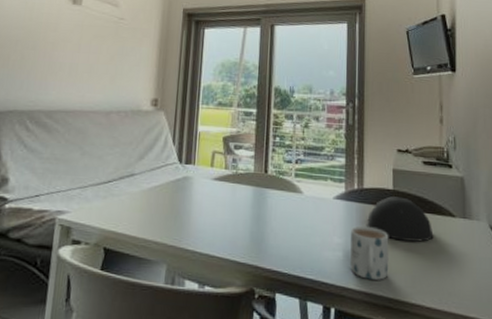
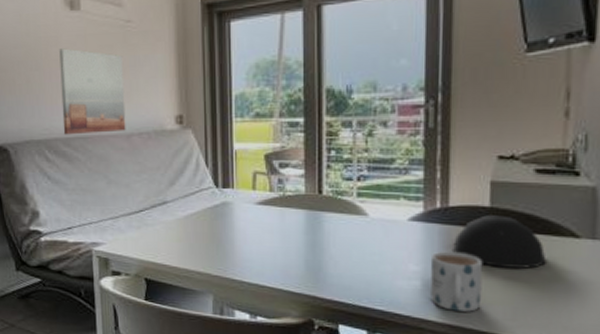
wall art: none [47,34,112,109] -> present [59,48,126,135]

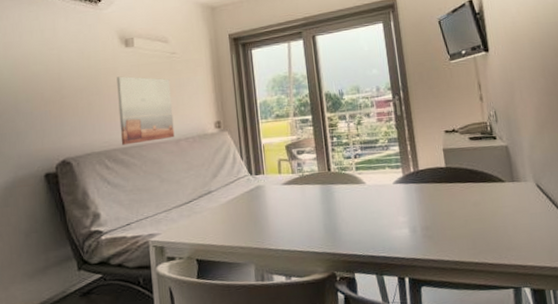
mug: present [431,251,483,312] -> none [413,203,452,249]
bowl: present [453,215,547,269] -> none [426,172,488,211]

